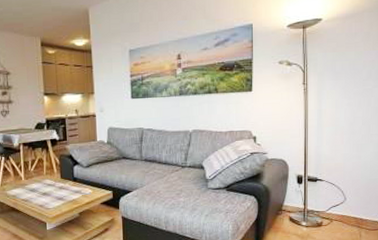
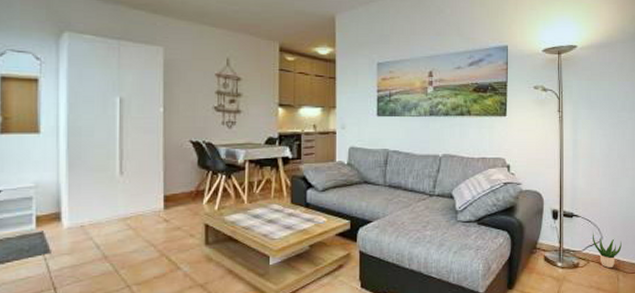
potted plant: none [335,194,365,226] -> present [592,232,622,268]

